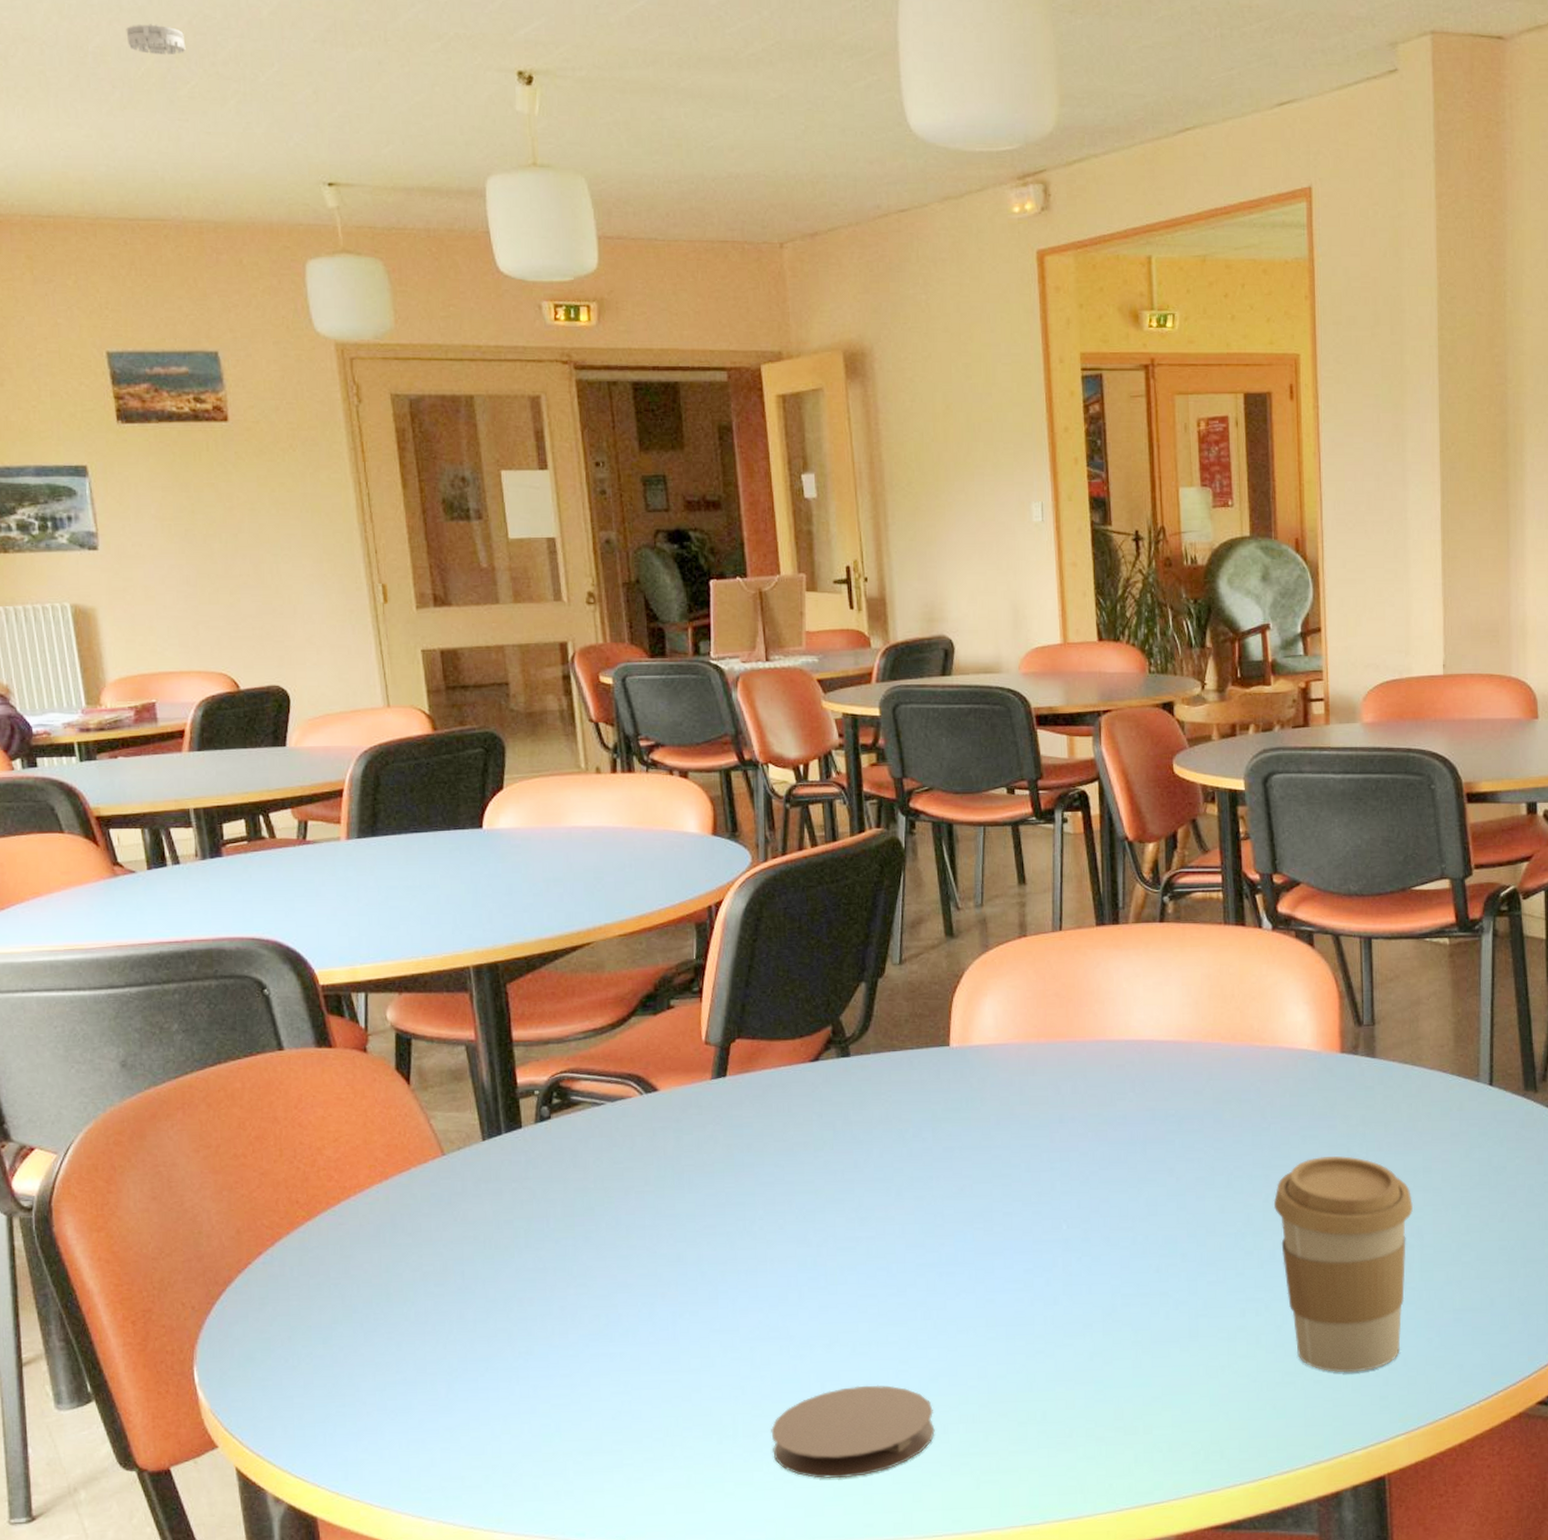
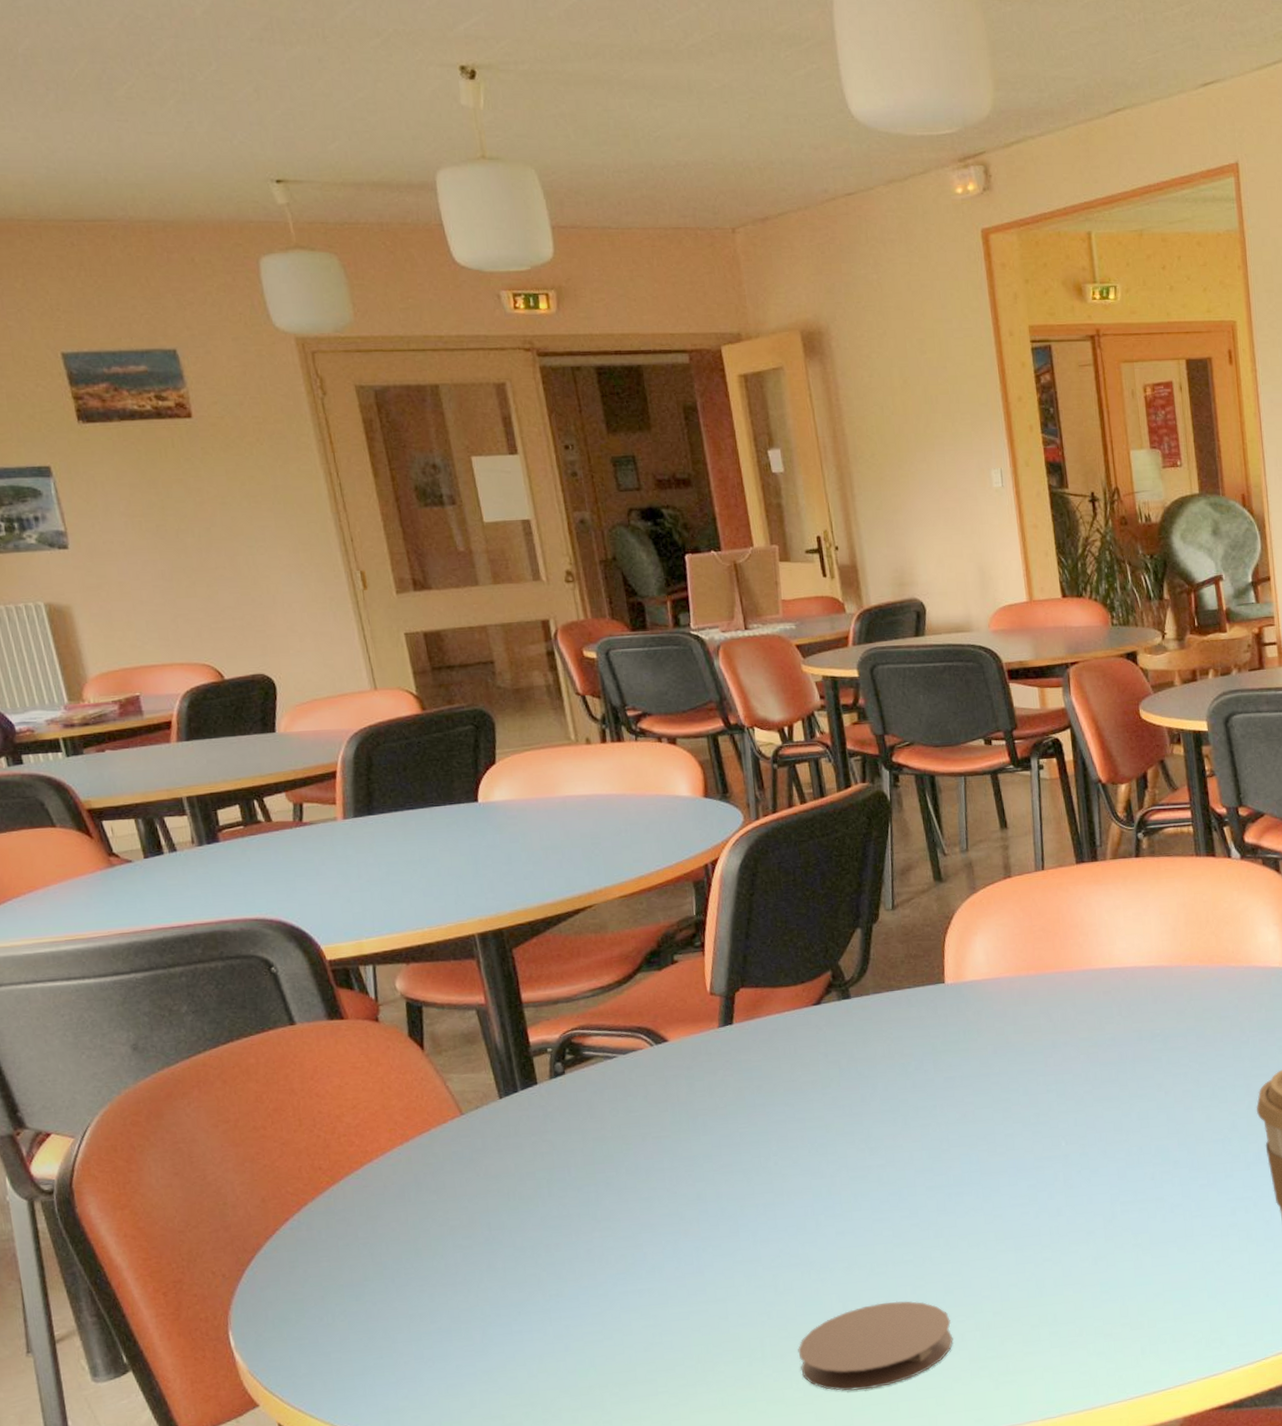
smoke detector: present [126,24,186,56] -> none [55,25,120,56]

